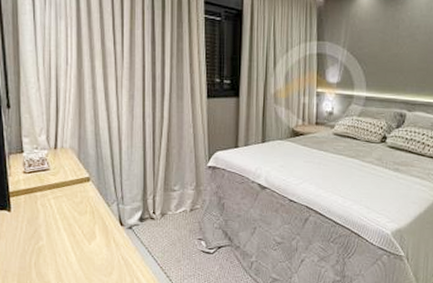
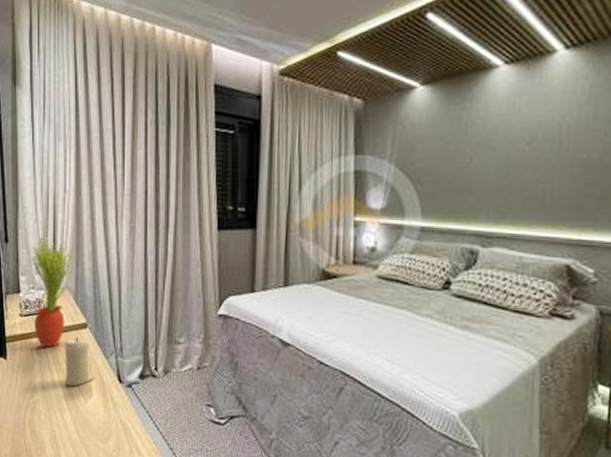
potted plant: none [33,104,77,200] -> present [31,237,74,348]
candle: none [69,189,97,232] -> present [65,336,94,387]

